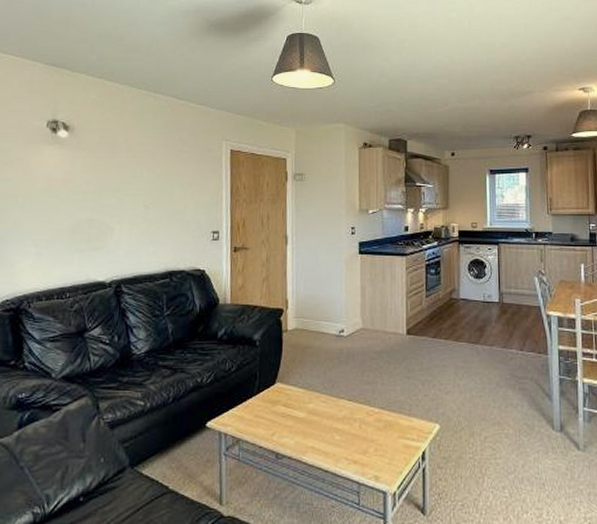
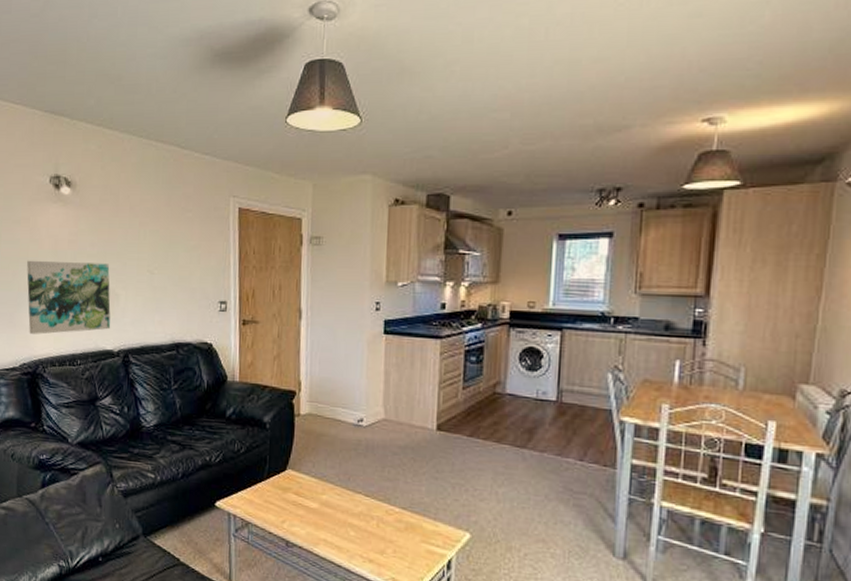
wall art: none [14,198,105,270] -> present [27,260,111,335]

